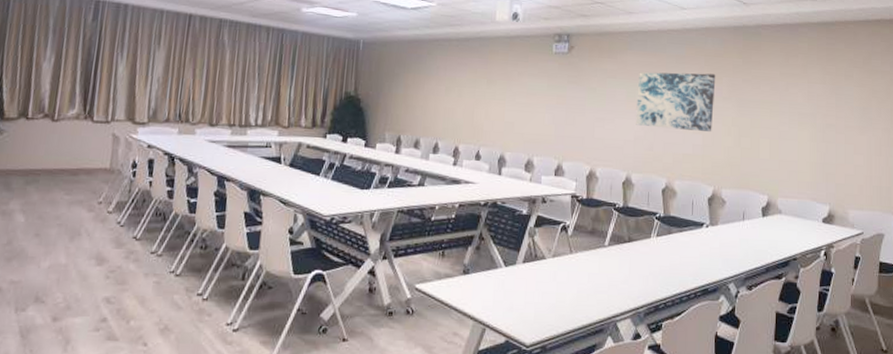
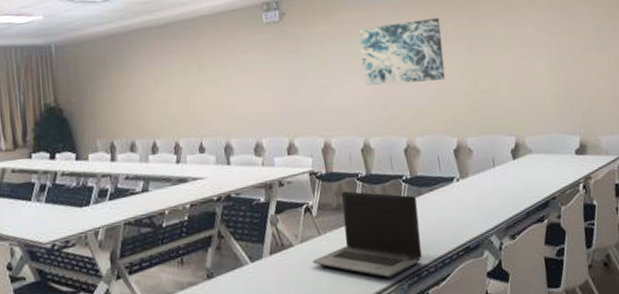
laptop computer: none [561,217,666,304] -> present [312,191,422,278]

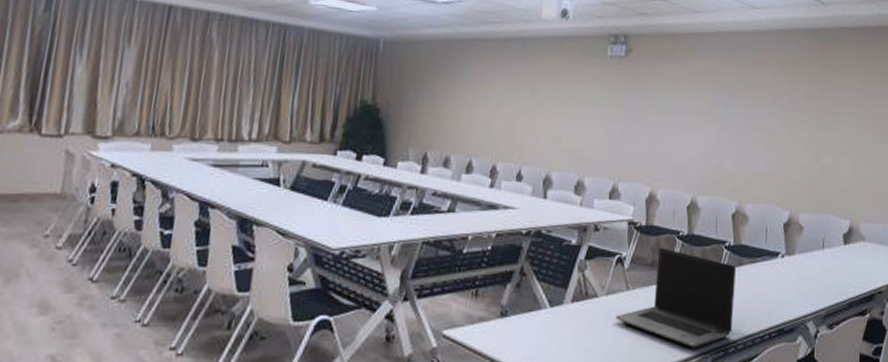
wall art: present [359,18,446,86] -> none [702,79,792,149]

